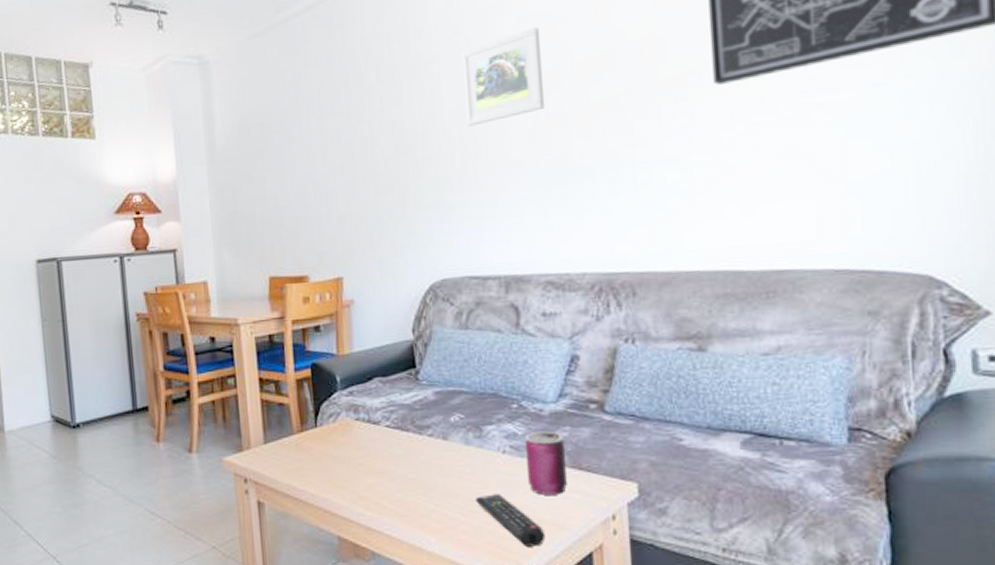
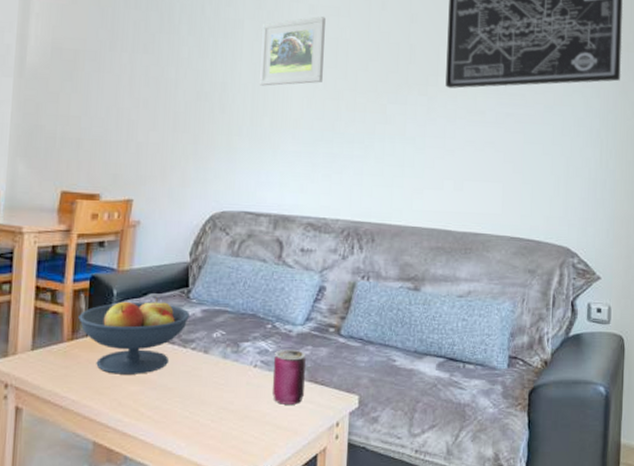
fruit bowl: none [305,382,422,466] -> present [78,298,191,374]
remote control: present [475,494,546,547] -> none [225,403,281,450]

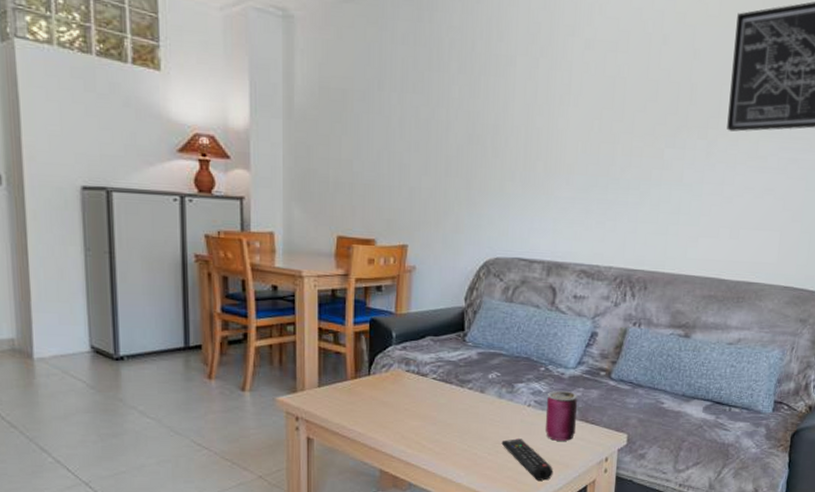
fruit bowl: present [78,298,191,374] -> none [361,340,467,411]
remote control: none [225,403,281,450] -> present [501,438,554,481]
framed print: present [258,16,325,86] -> none [532,52,602,129]

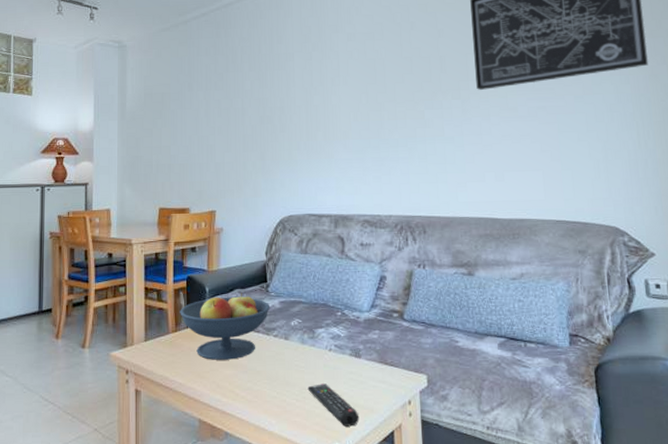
fruit bowl: none [361,340,467,411] -> present [180,293,271,360]
can: present [545,391,577,441] -> none [345,334,376,384]

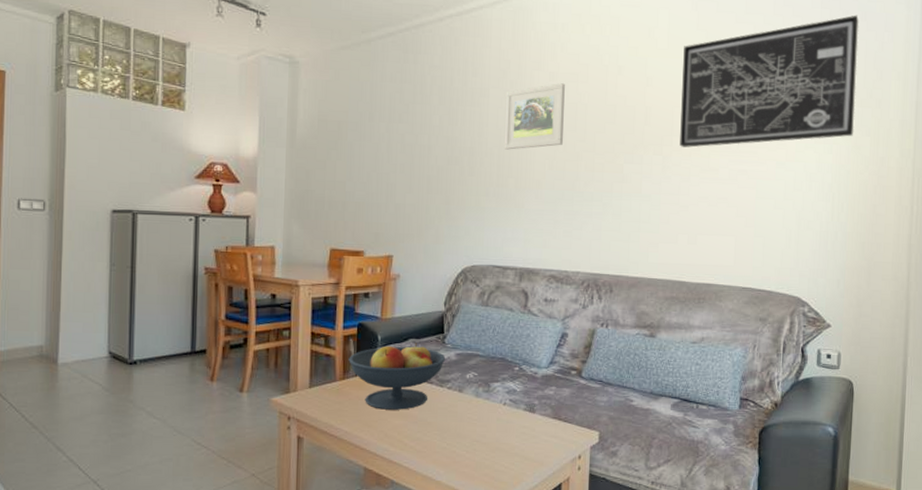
remote control: present [307,384,360,427] -> none [479,436,529,478]
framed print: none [309,42,365,106] -> present [503,83,565,150]

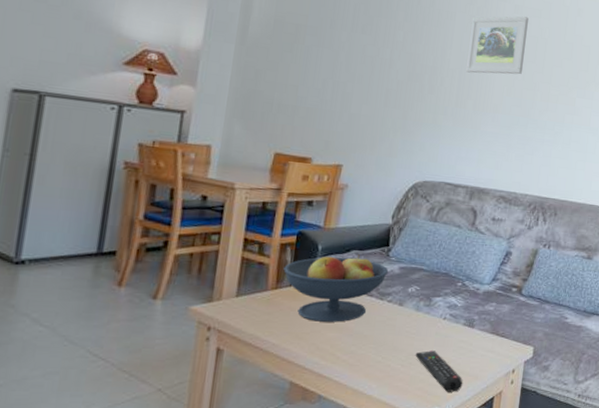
remote control: none [479,436,529,478] -> present [415,350,463,392]

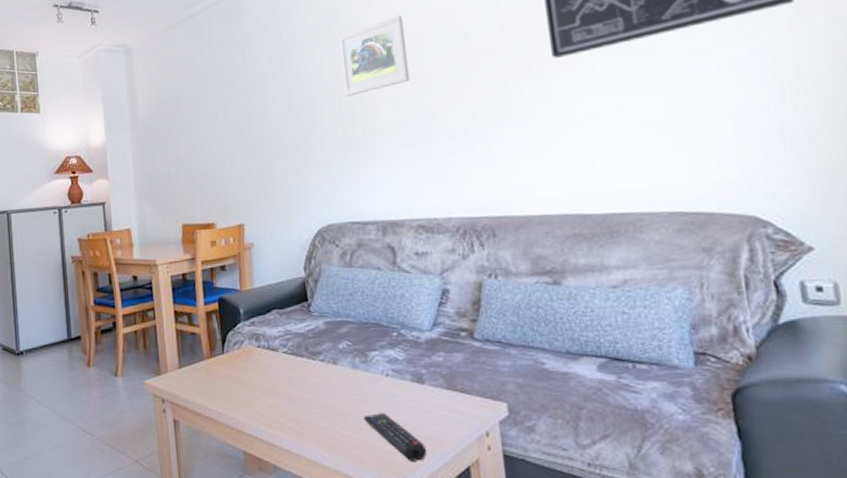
fruit bowl: present [283,254,389,322] -> none [213,313,314,388]

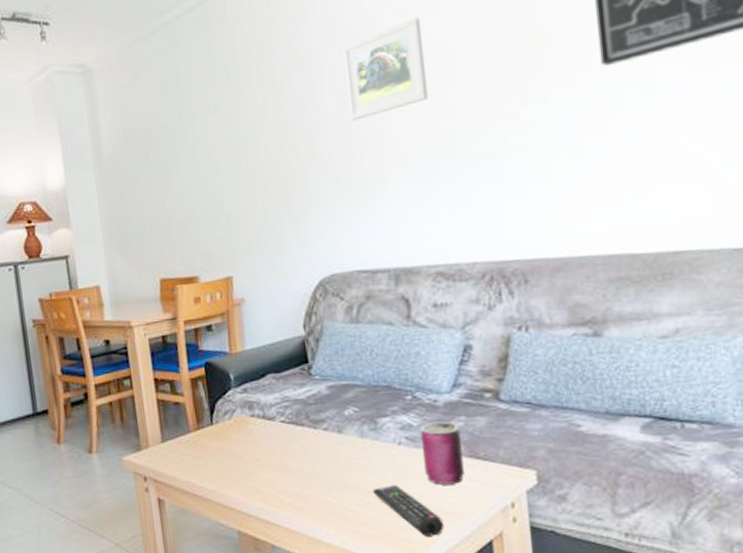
can: none [405,357,444,414] -> present [420,422,464,485]

